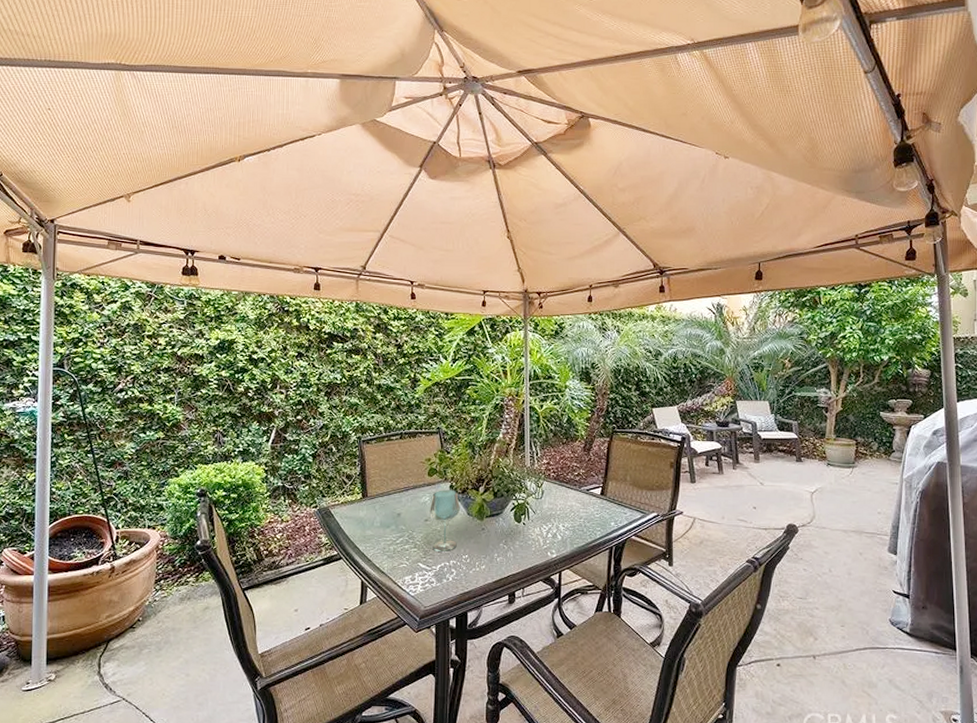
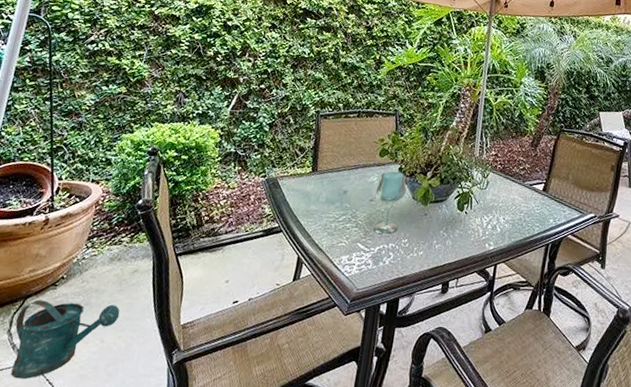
watering can: none [103,641,199,715] -> present [11,299,120,380]

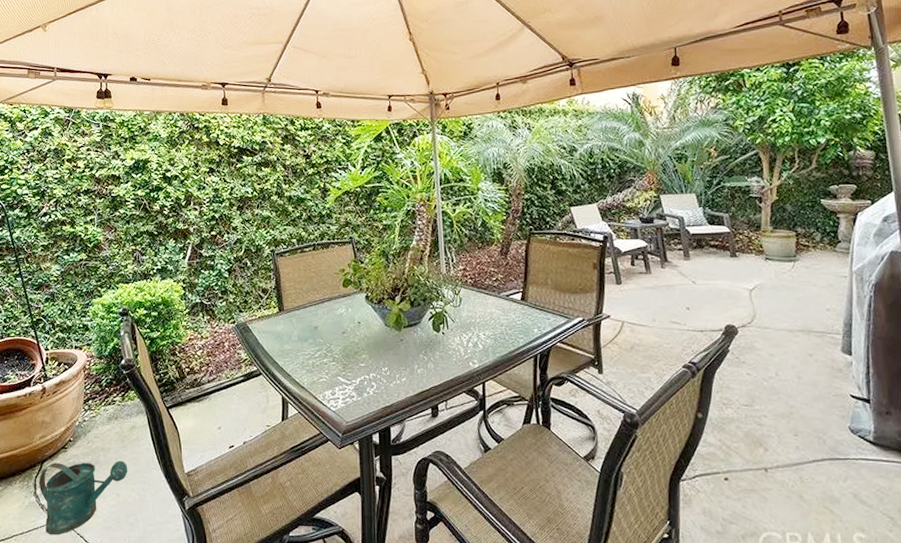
wine glass: present [373,171,406,234] -> none [346,300,377,364]

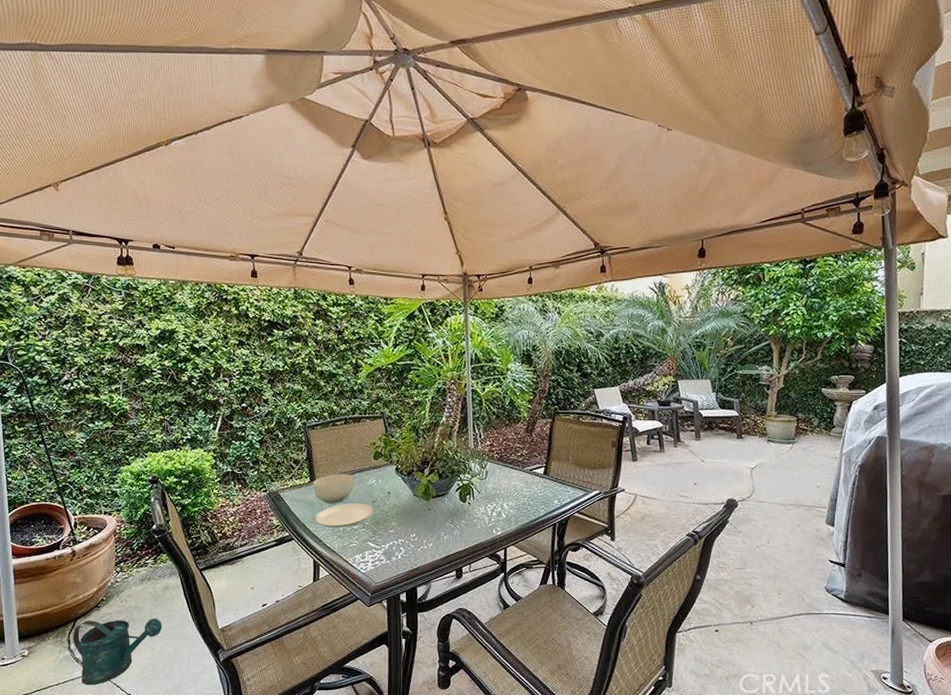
bowl: none [280,303,324,335] -> present [312,474,355,504]
plate: none [284,335,344,361] -> present [315,503,374,528]

